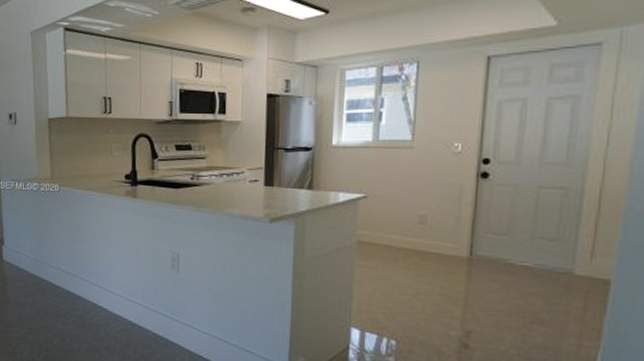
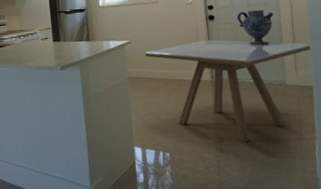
dining table: none [383,203,623,341] -> present [144,39,312,142]
ceramic jug: none [520,170,576,220] -> present [236,10,274,46]

